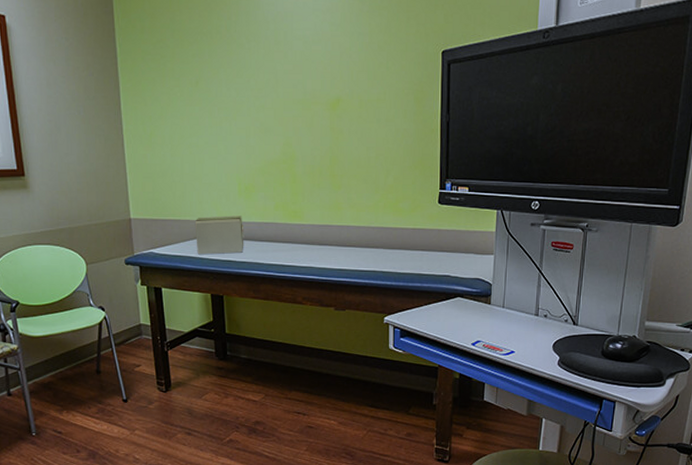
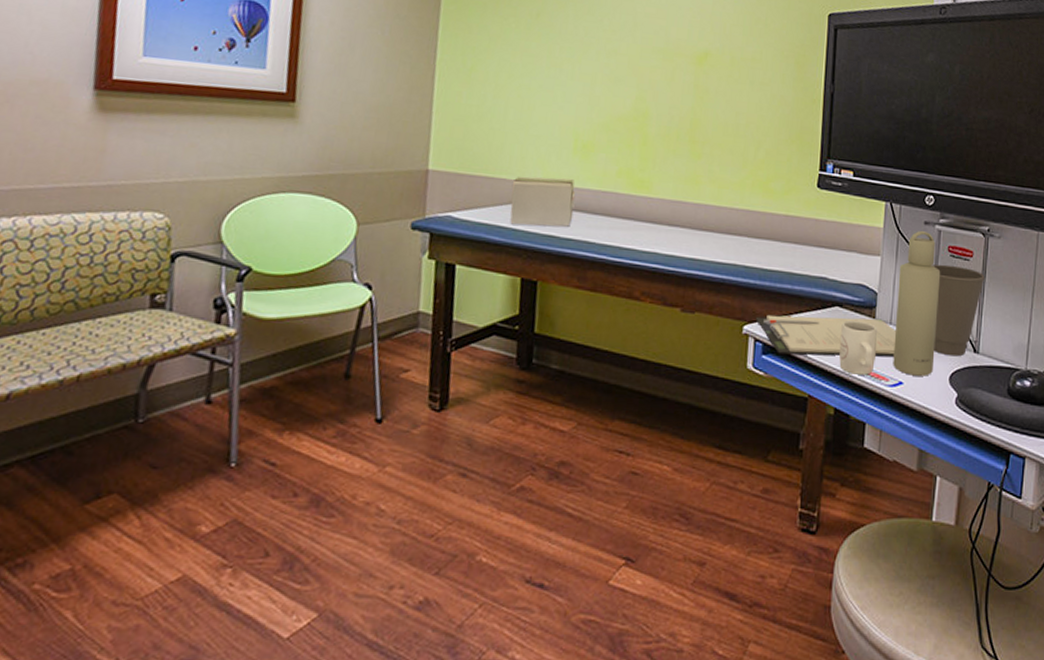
clipboard: none [393,304,508,336] -> present [755,314,896,357]
mug: none [461,306,493,348] -> present [838,320,878,375]
bottle: none [506,232,545,346] -> present [893,231,941,376]
cup: none [538,258,583,329] -> present [932,265,985,357]

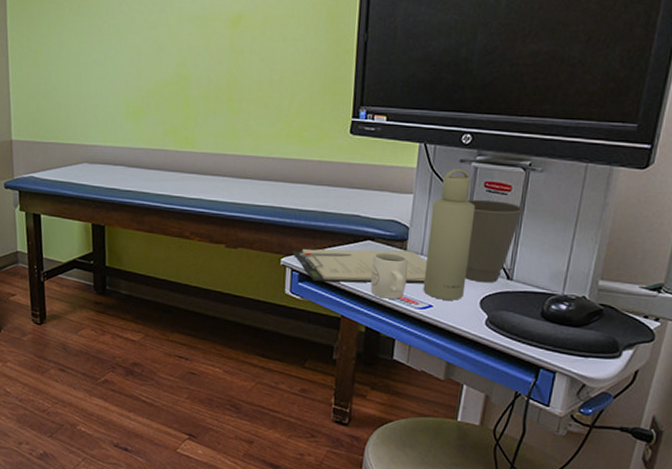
box: present [510,176,576,228] -> none [78,140,131,182]

